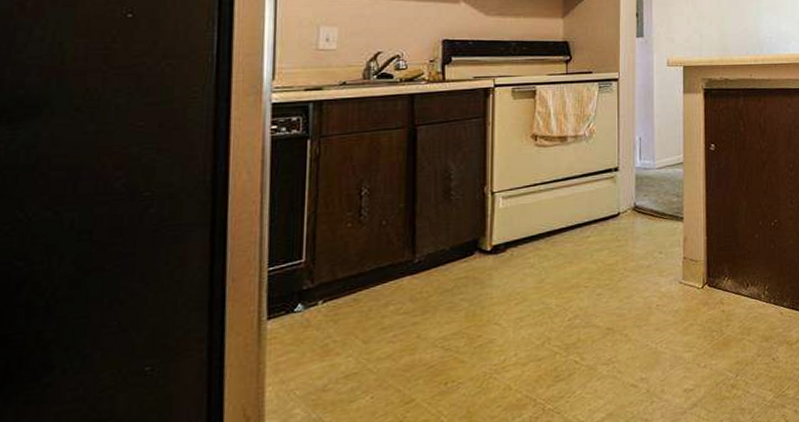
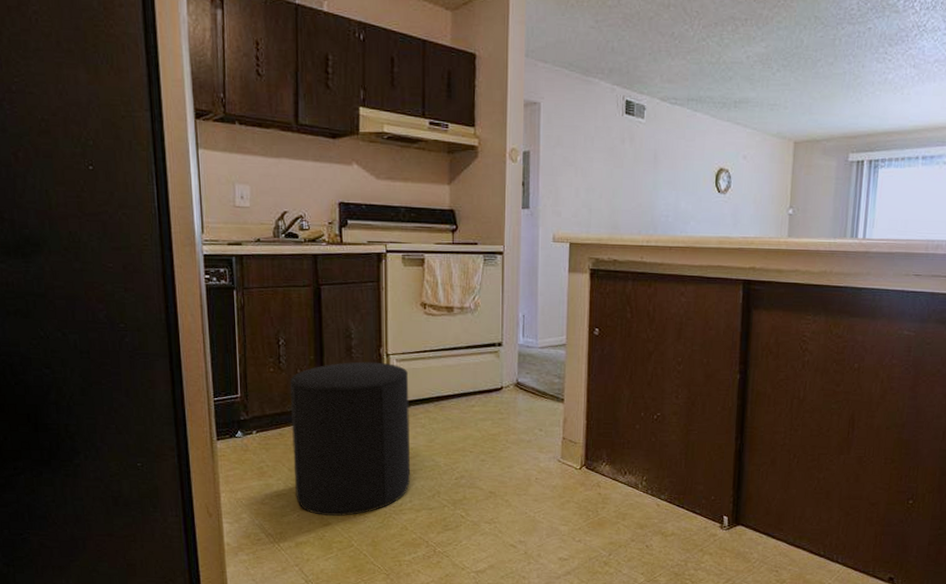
stool: none [369,202,517,392] -> present [289,361,411,517]

